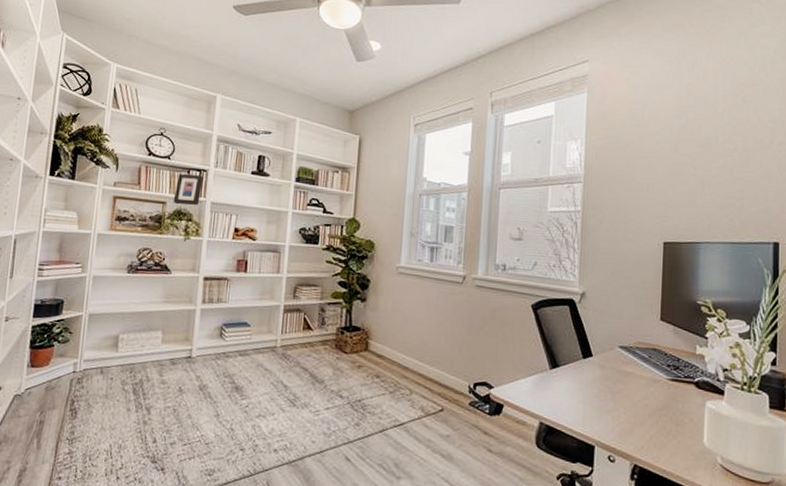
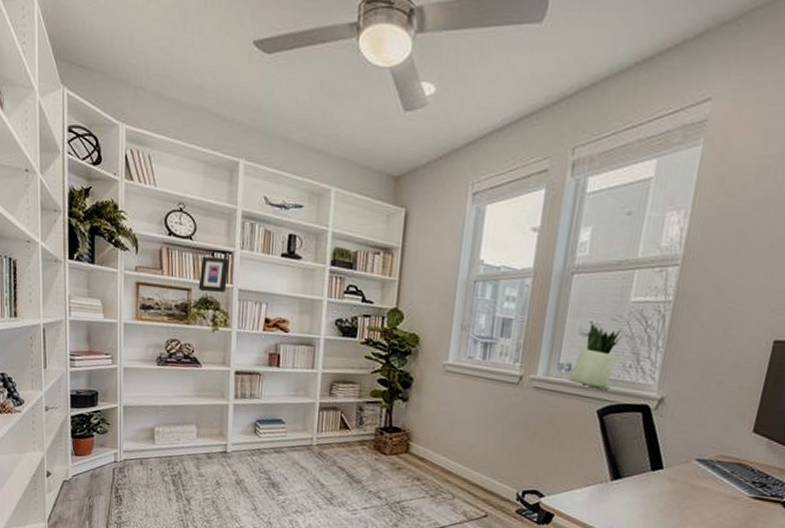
planter: none [503,230,545,287] -> present [567,323,622,390]

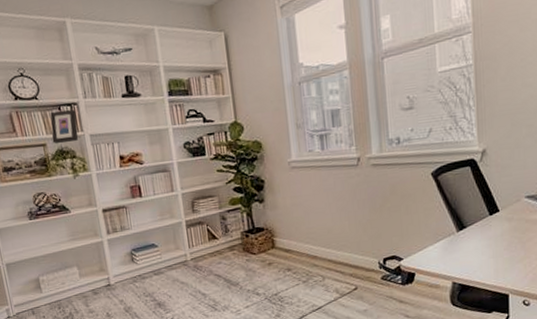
planter: present [567,323,622,390] -> none [399,98,438,154]

